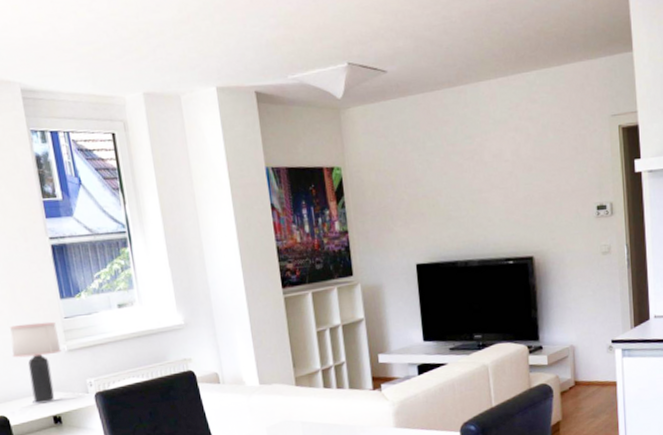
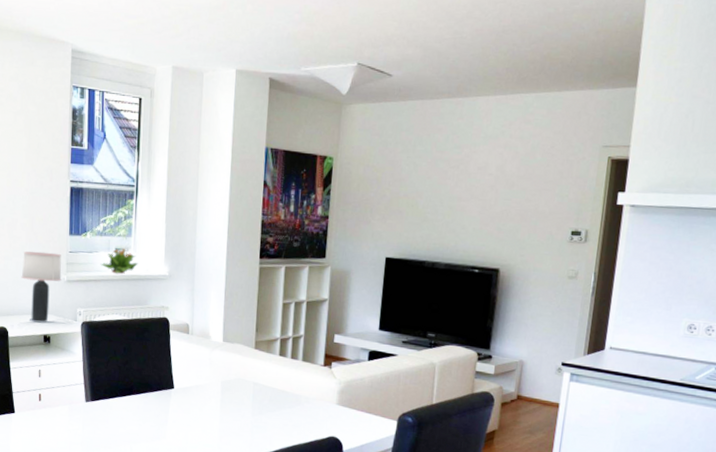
potted flower: none [103,303,148,334] -> present [100,249,138,275]

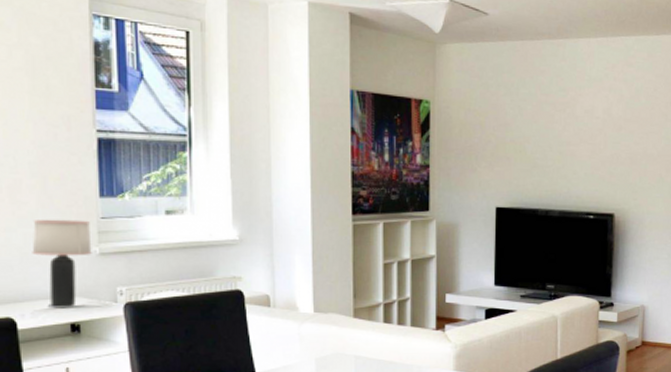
potted flower: present [100,249,138,275] -> none [145,211,198,242]

